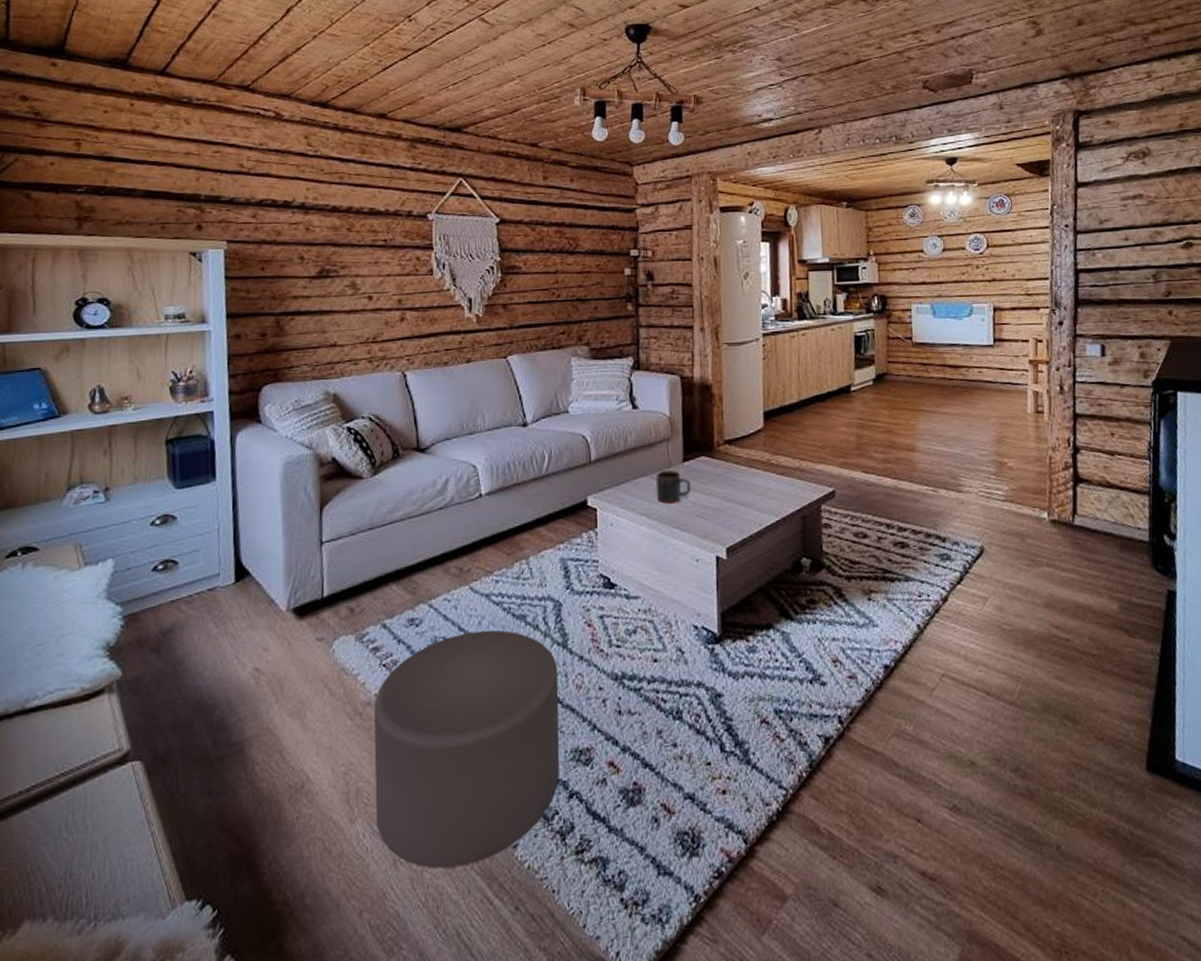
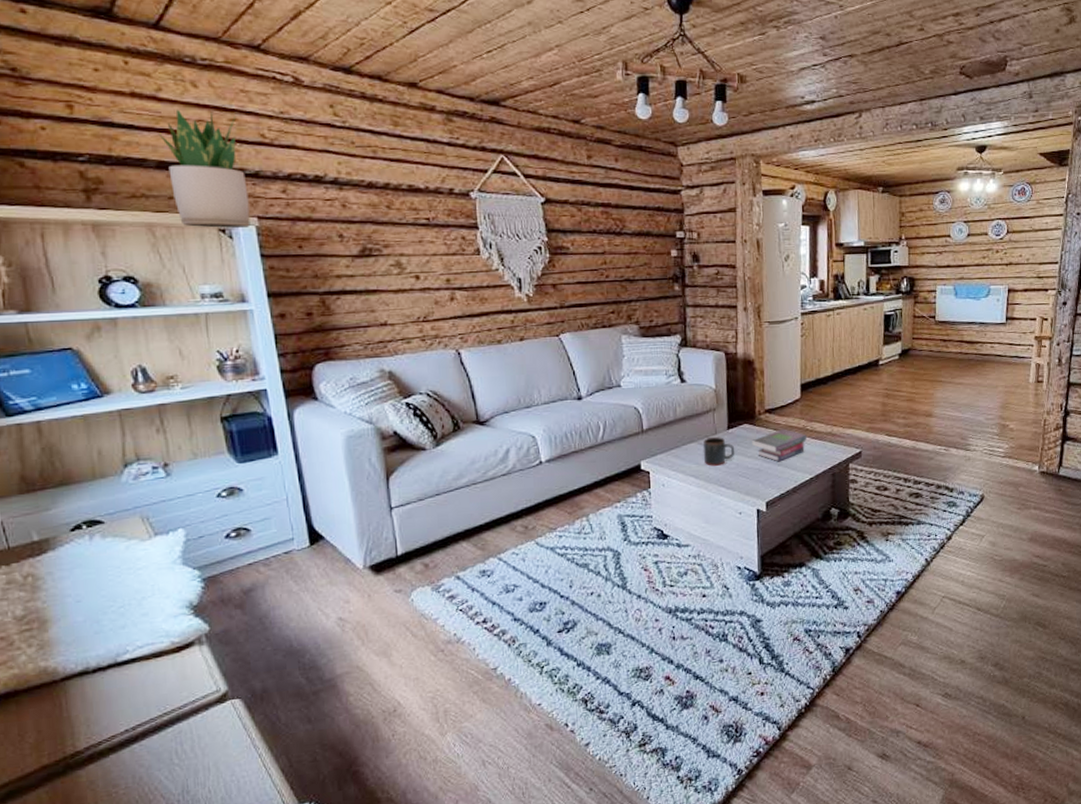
planter: none [149,144,222,252] -> present [158,109,250,228]
pouf: present [373,630,559,869] -> none [454,577,623,765]
books: none [710,462,771,501] -> present [752,429,806,462]

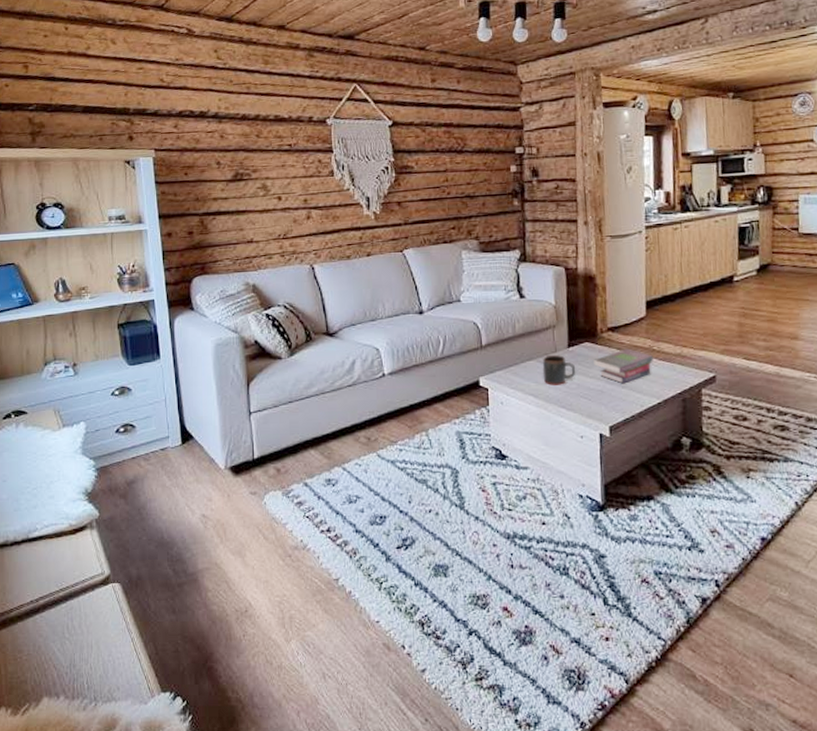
planter: present [158,109,250,228] -> none [85,63,149,160]

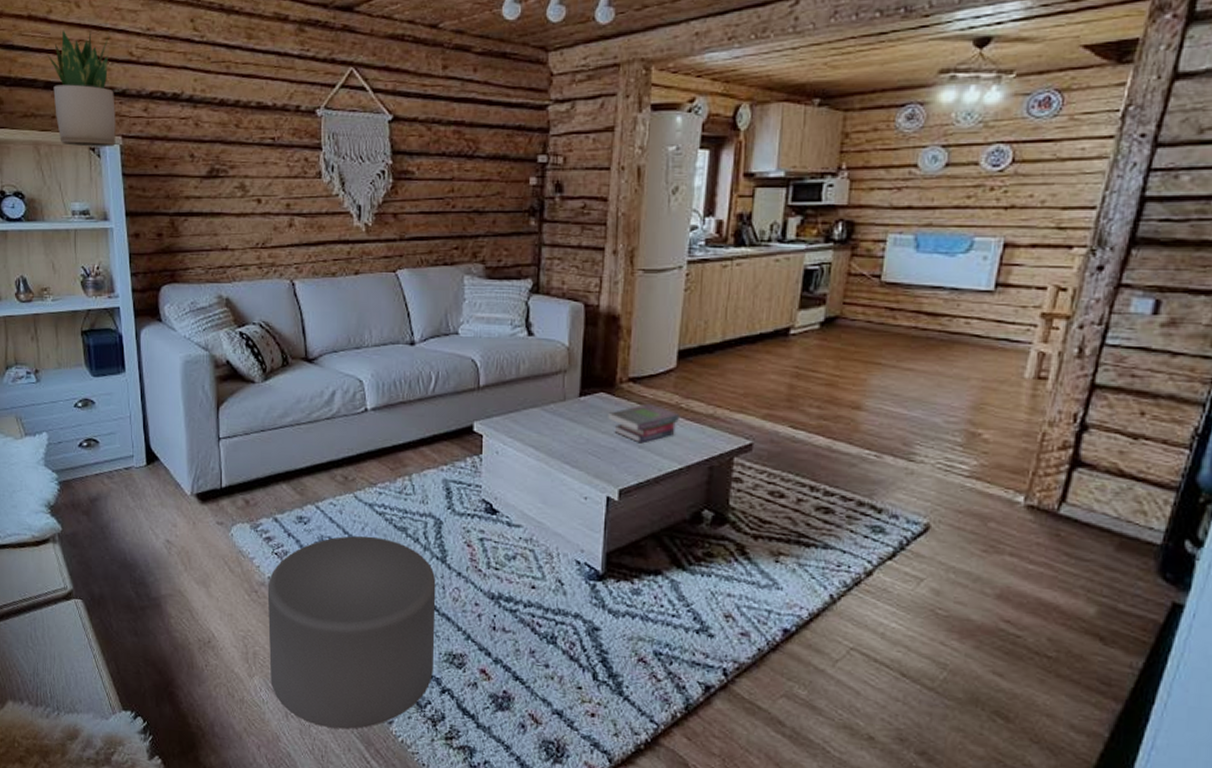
planter: none [85,63,149,160] -> present [47,30,116,147]
pouf: none [300,491,460,683] -> present [267,535,436,729]
mug: present [542,355,576,385] -> none [547,404,586,439]

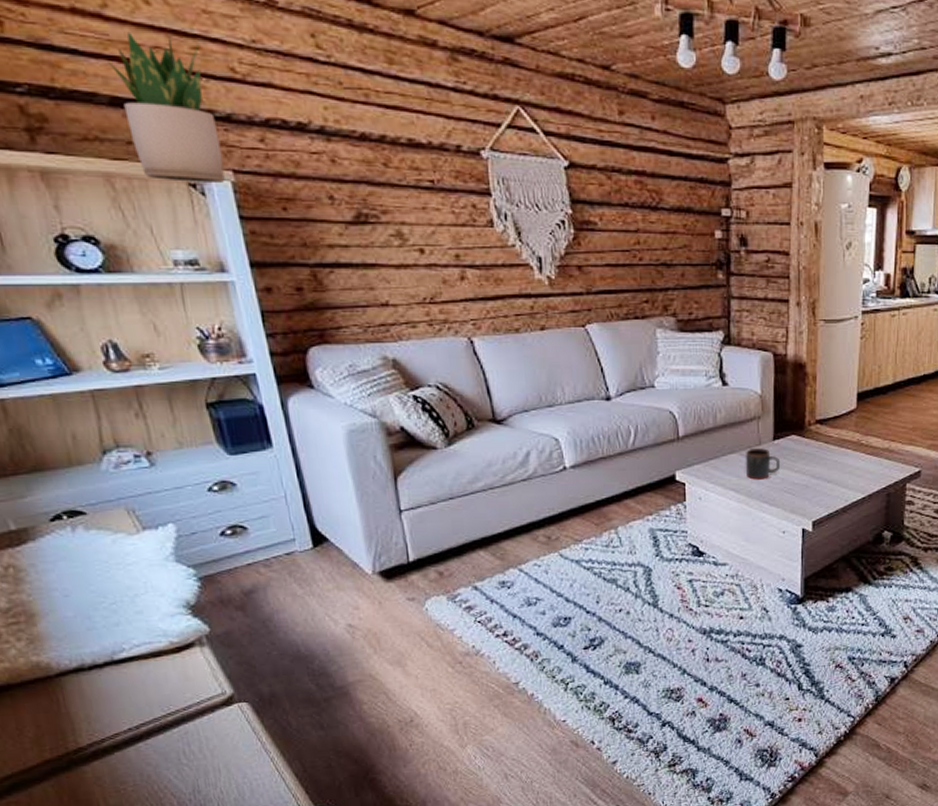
pouf: present [267,535,436,729] -> none [472,591,653,780]
mug: none [547,404,586,439] -> present [745,448,781,480]
books: present [608,403,679,444] -> none [800,442,861,479]

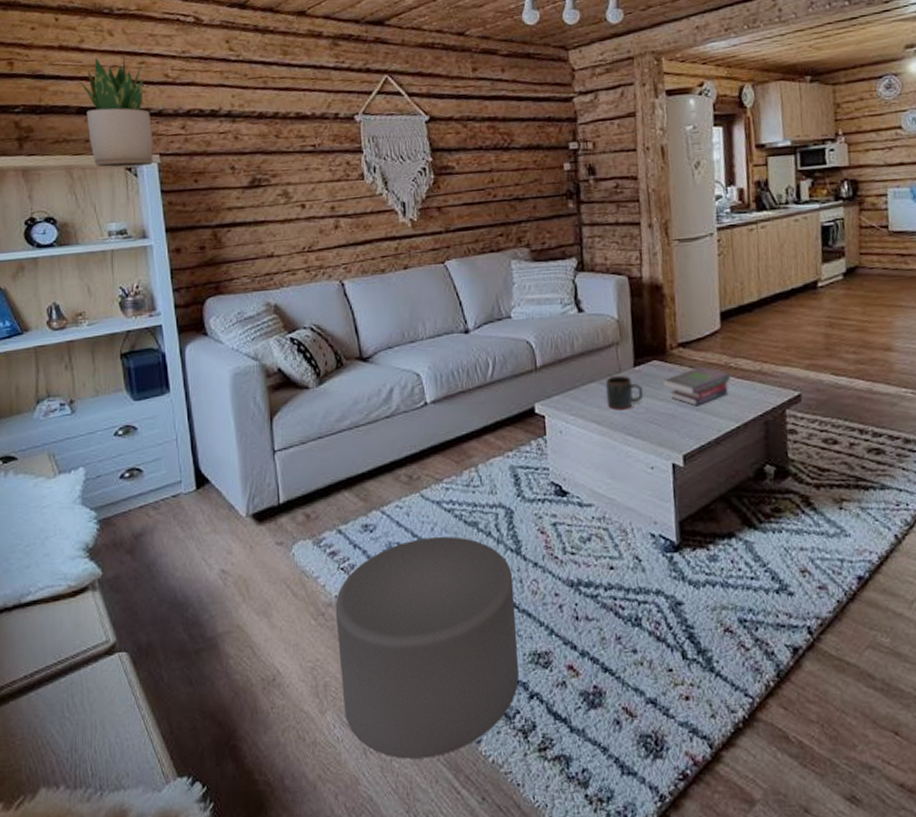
pouf: none [472,591,653,780] -> present [335,536,519,759]
books: none [800,442,861,479] -> present [663,366,730,407]

